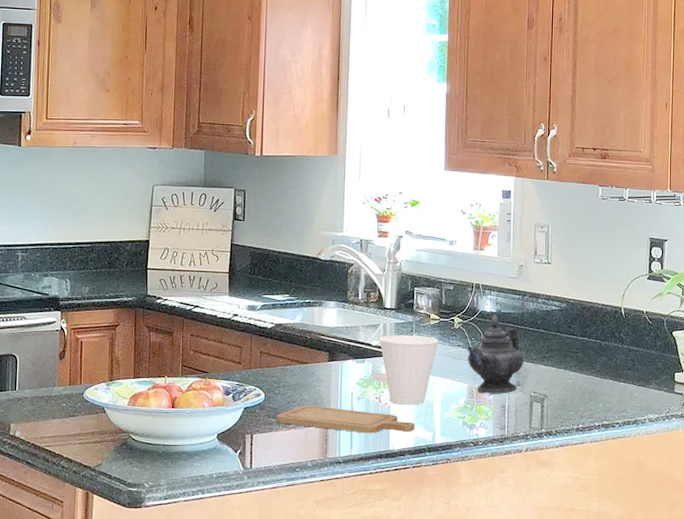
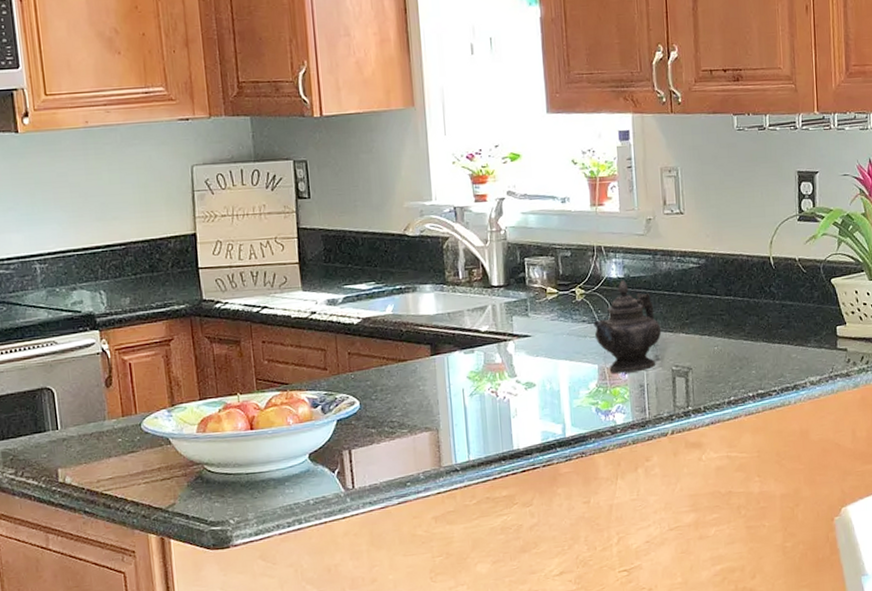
chopping board: present [276,405,415,433] -> none [376,408,541,435]
cup: present [379,335,439,405] -> none [488,314,560,397]

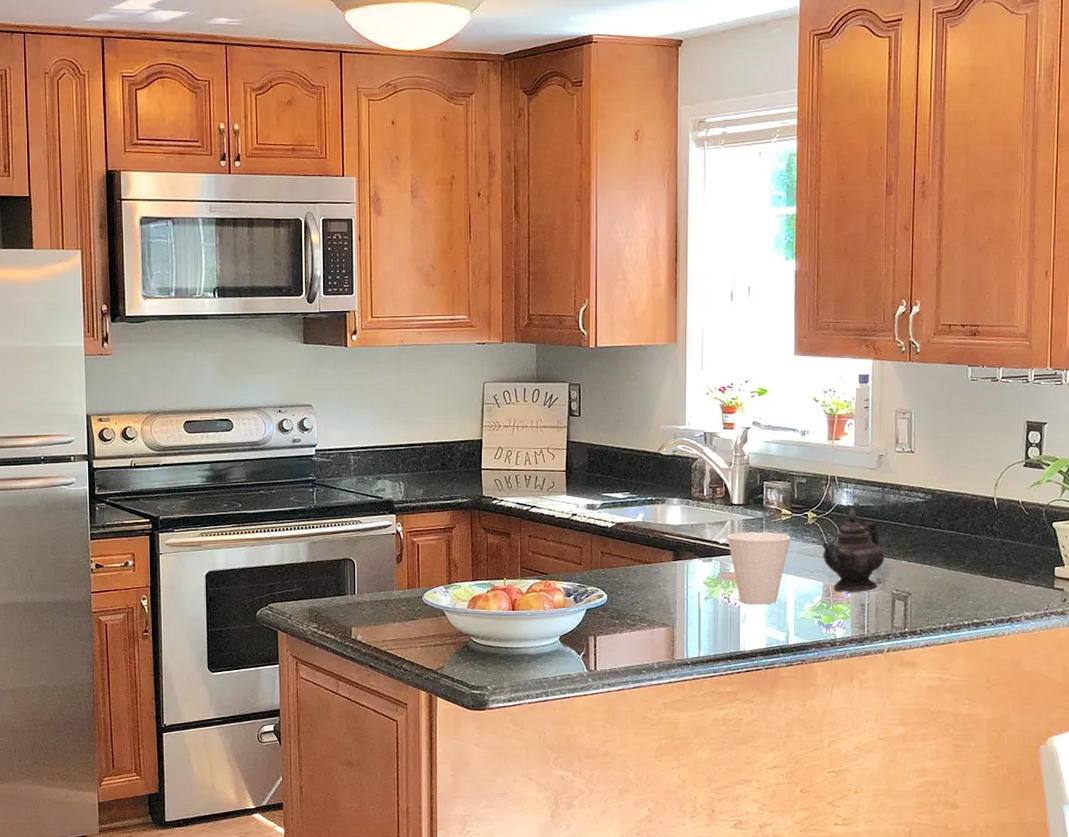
cup: none [488,314,560,397] -> present [726,532,792,605]

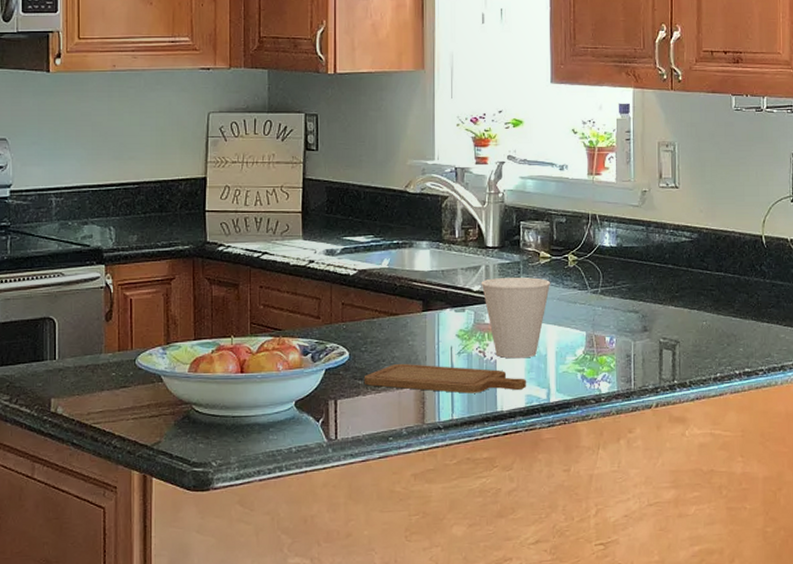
chopping board: none [620,606,767,634] -> present [363,363,526,394]
teapot: present [822,508,885,592] -> none [584,249,651,342]

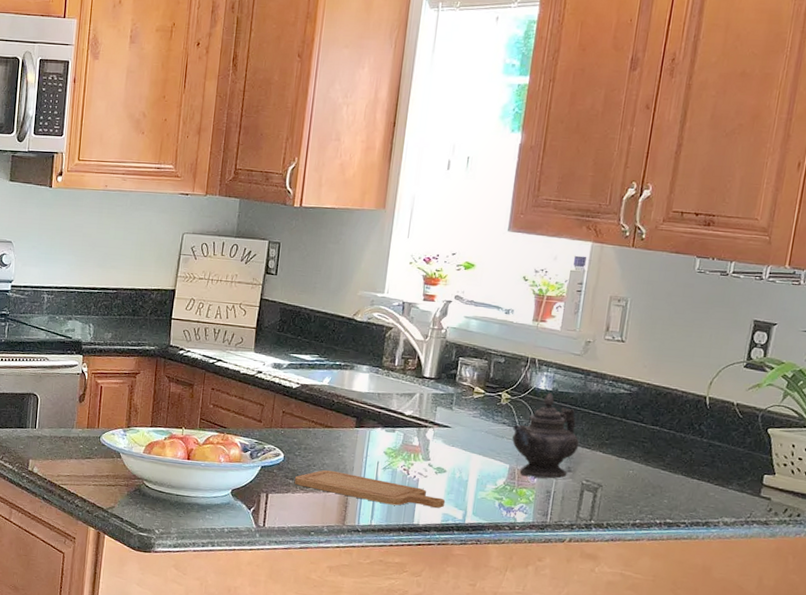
cup: present [481,277,551,359] -> none [413,405,482,481]
teapot: none [584,249,651,342] -> present [512,393,579,479]

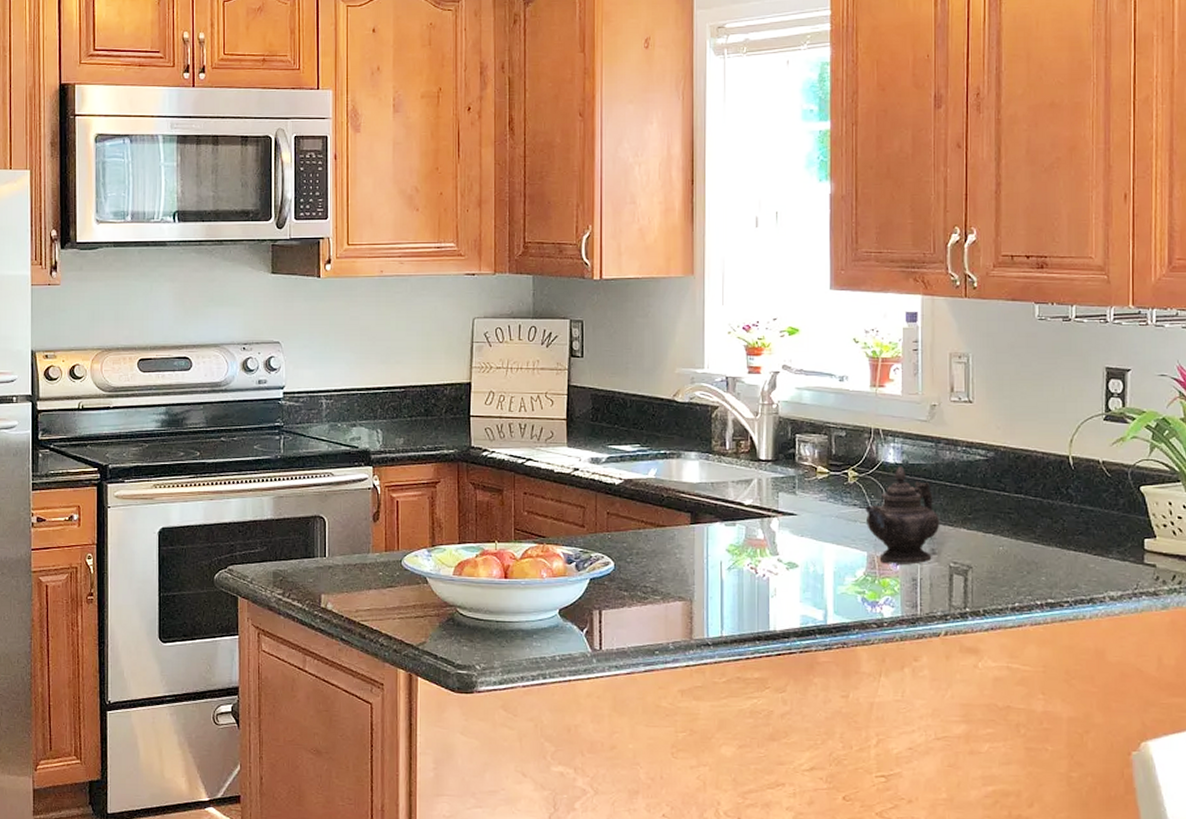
chopping board: present [294,470,445,508] -> none [629,576,801,611]

